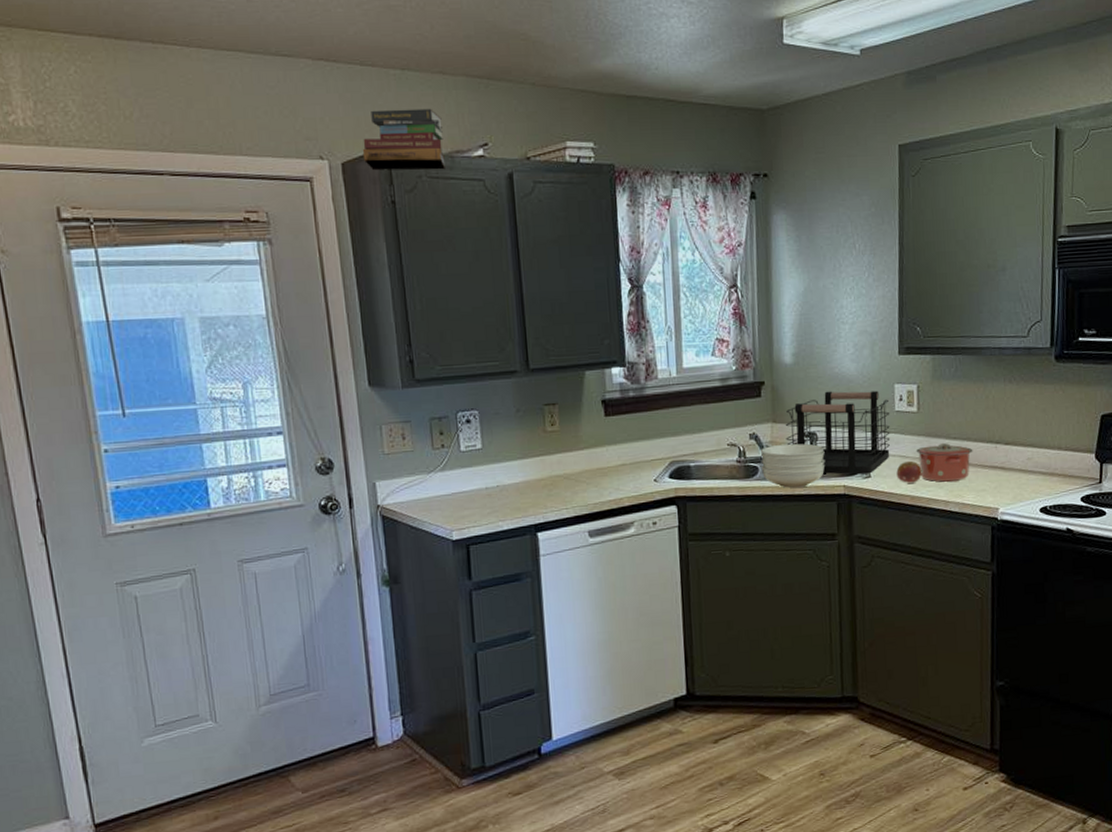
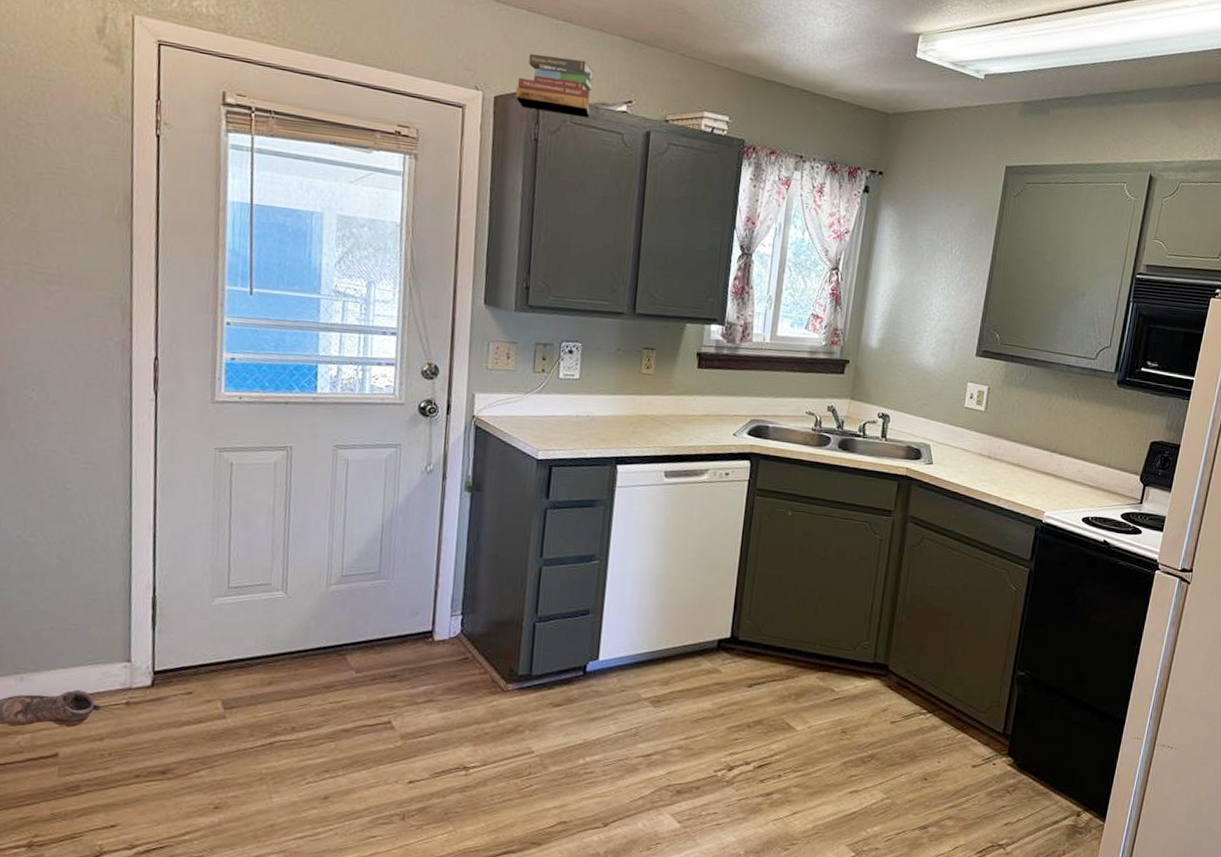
bowl: present [761,443,826,488] -> none [834,420,895,463]
dish rack: present [785,390,891,475] -> none [860,378,960,461]
fruit: present [896,460,922,483] -> none [956,454,981,476]
casserole: present [916,442,973,482] -> none [977,443,1030,481]

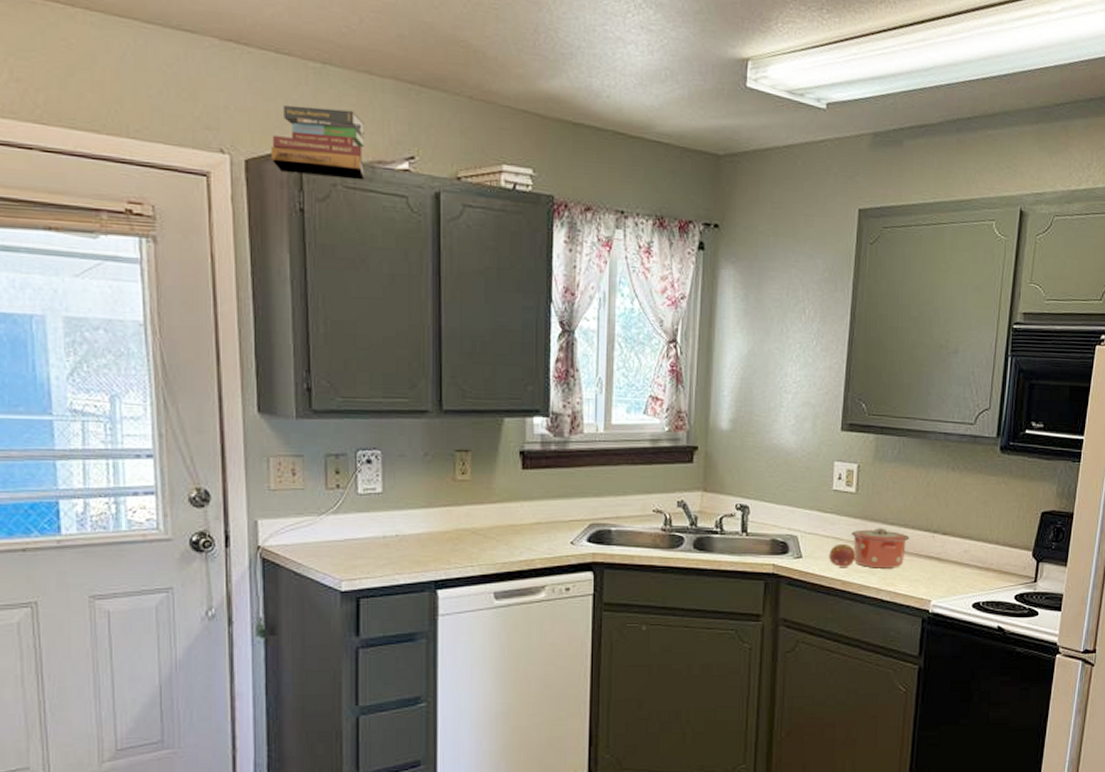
fruit: none [956,454,981,476] -> present [829,543,856,567]
casserole: none [977,443,1030,481] -> present [851,527,910,569]

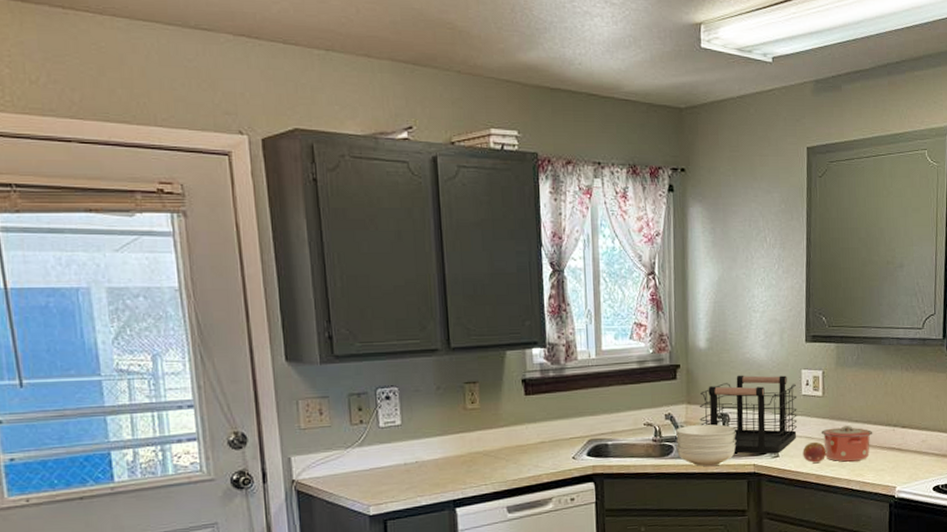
books: present [270,105,364,181] -> none [283,88,369,150]
bowl: none [688,516,756,562] -> present [676,424,737,466]
dish rack: none [716,462,828,554] -> present [699,375,798,455]

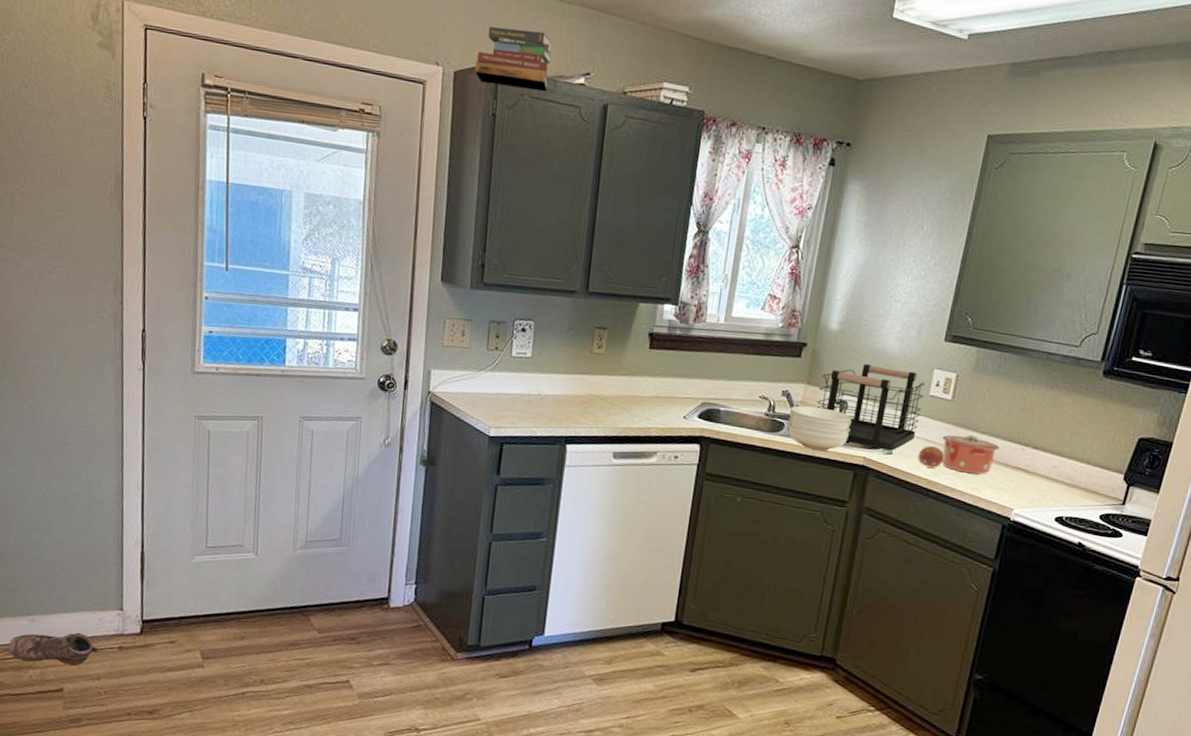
books: none [283,88,369,150] -> present [474,26,552,92]

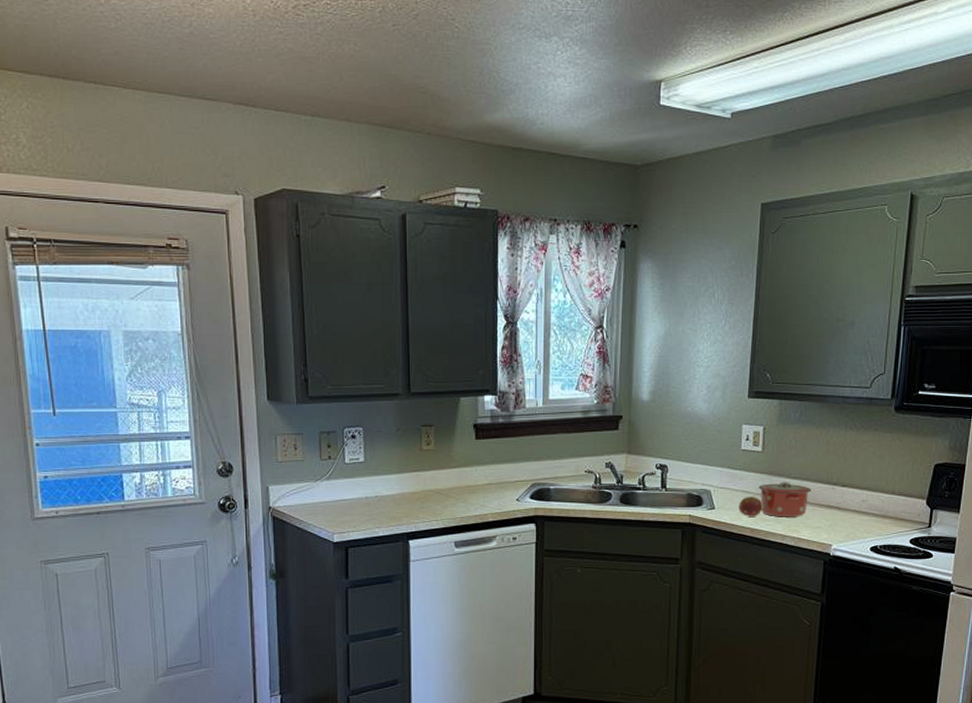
books: present [474,26,552,92] -> none [273,152,346,209]
bowl: present [787,405,852,451] -> none [615,475,674,514]
dish rack: present [816,363,925,451] -> none [639,427,737,506]

